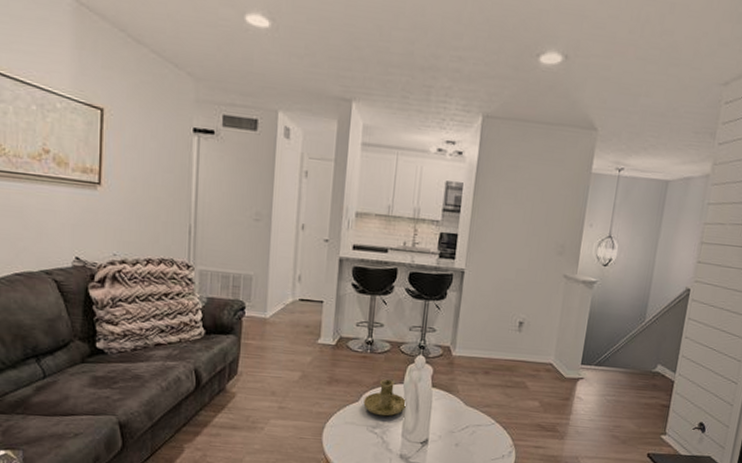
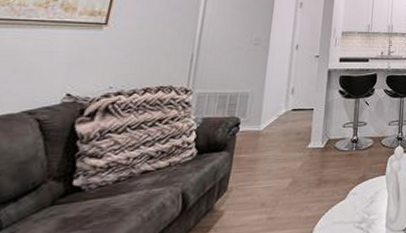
candle holder: present [363,379,407,417] -> none [350,173,390,210]

